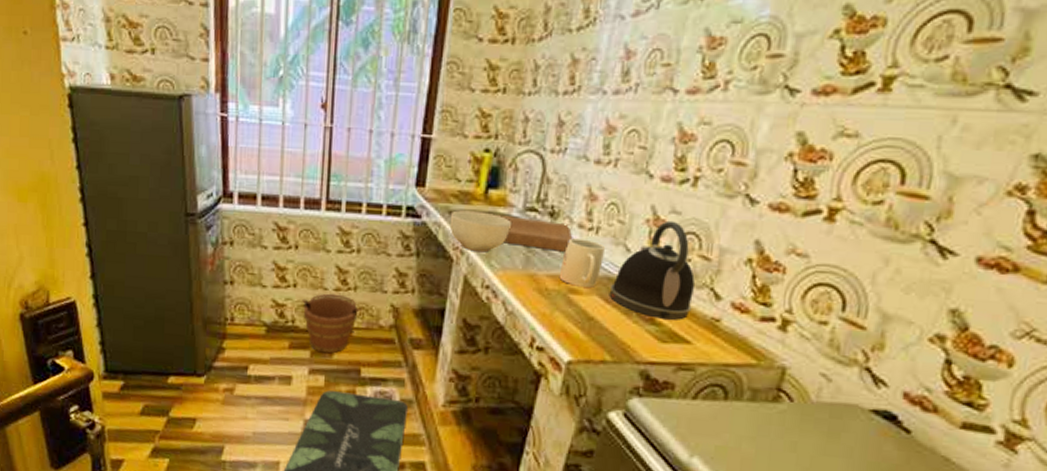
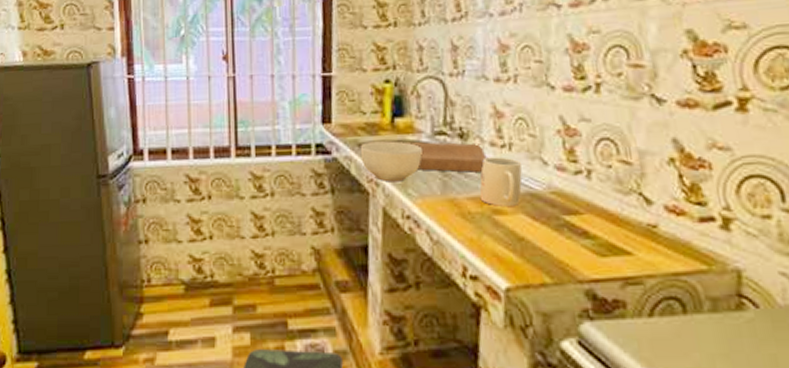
bucket: present [302,294,361,354] -> none [220,242,281,307]
kettle: present [610,220,695,320] -> none [535,128,625,231]

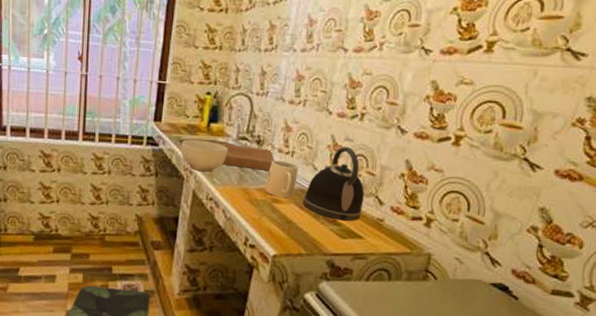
kettle: none [535,128,625,231] -> present [303,146,364,221]

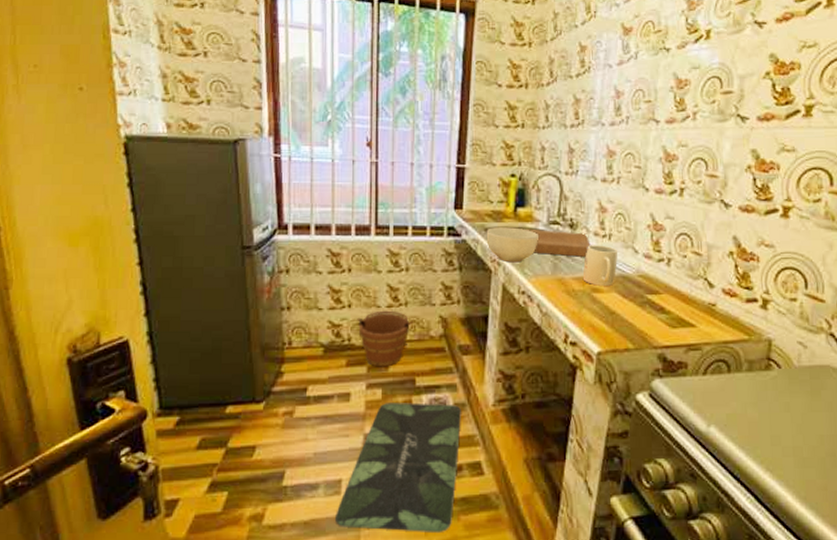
bucket: none [64,207,112,256] -> present [357,310,413,367]
kettle: present [303,146,364,221] -> none [626,225,692,308]

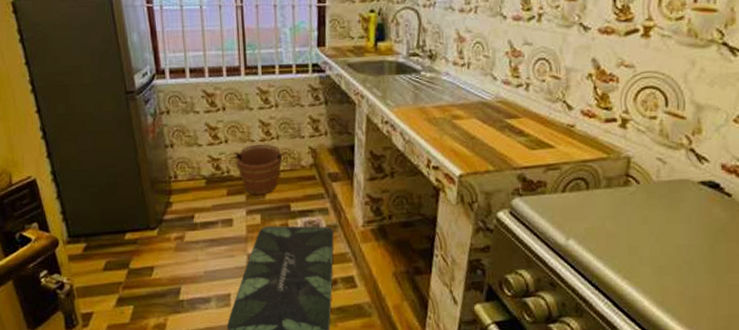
bowl: present [486,226,540,263] -> none [349,60,400,95]
cutting board: present [523,228,592,257] -> none [383,61,451,87]
mug: present [582,245,618,287] -> none [443,73,477,114]

